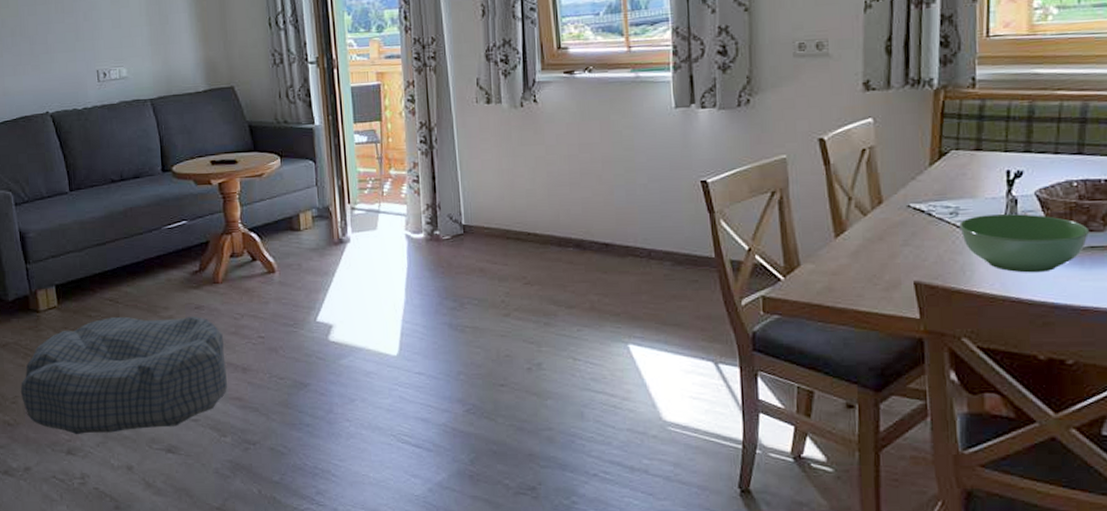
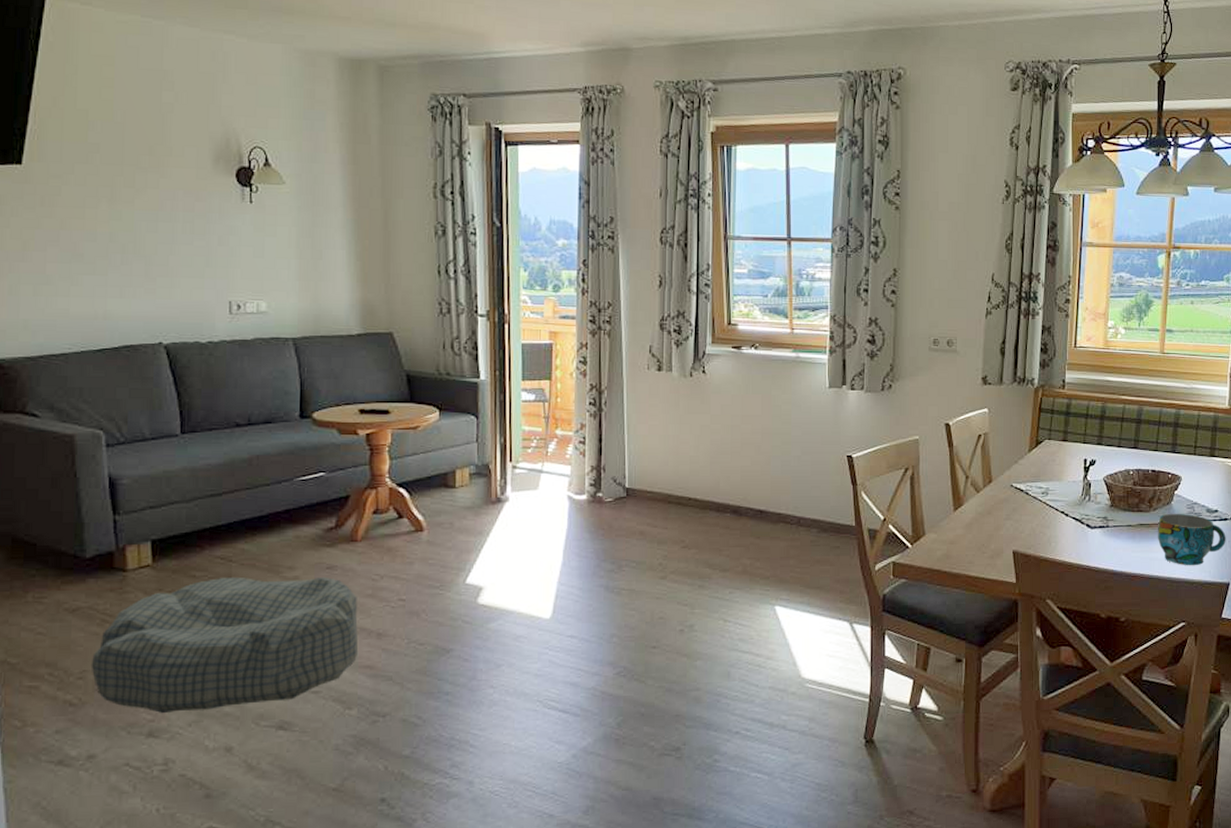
bowl: present [959,214,1090,273] -> none [1048,495,1140,545]

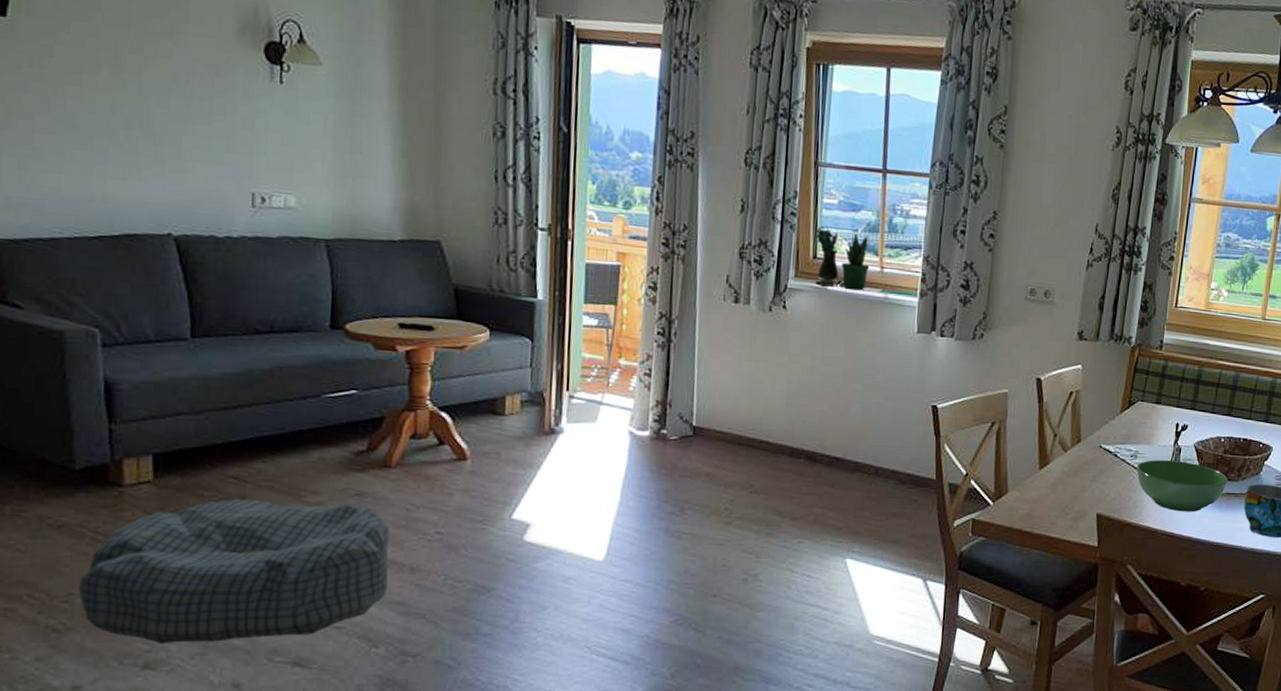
vase: none [728,294,752,350] -> present [815,226,839,287]
planter: none [755,299,781,352] -> present [842,233,870,291]
bowl: none [1048,495,1140,545] -> present [1136,460,1229,512]

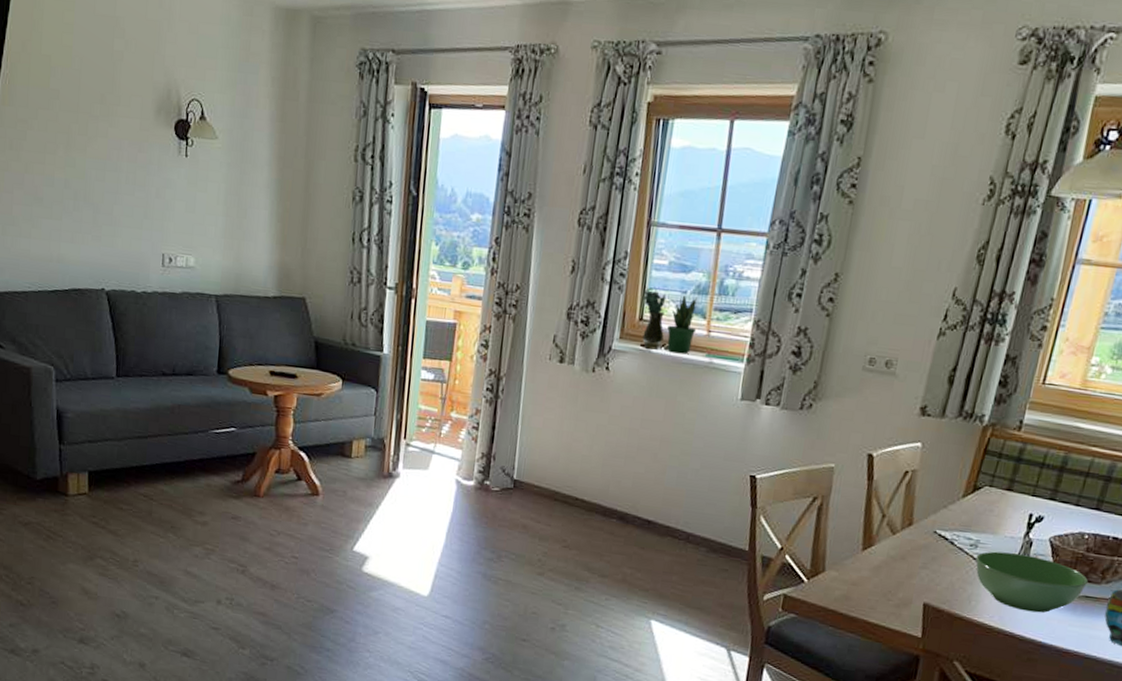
dog bed: present [78,499,389,643] -> none [37,513,256,632]

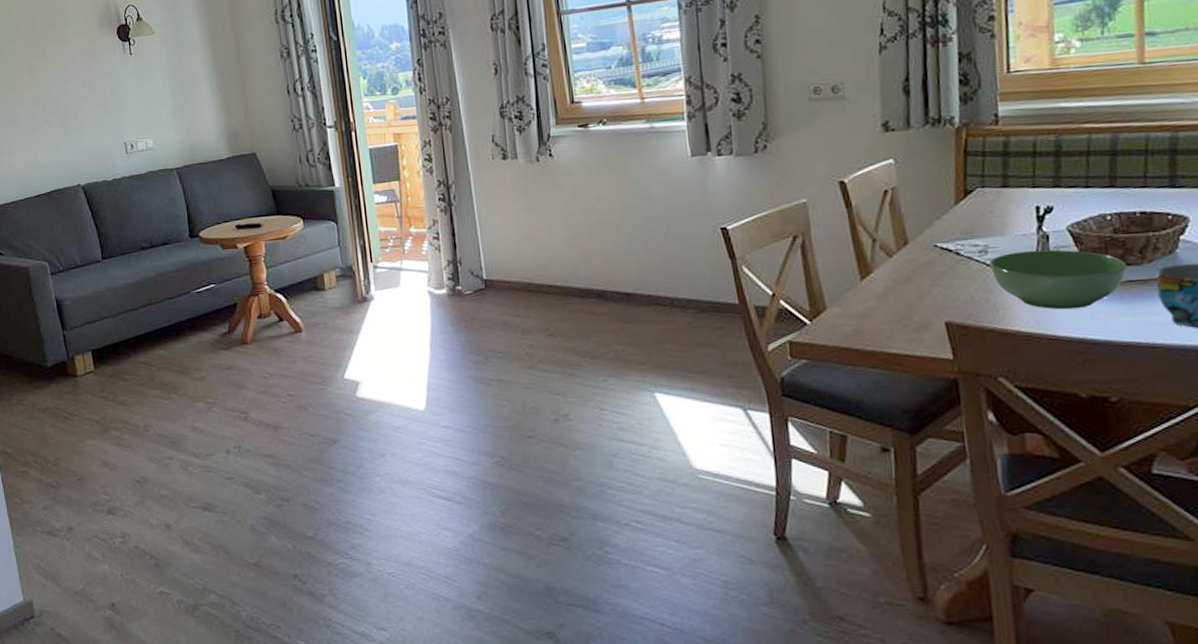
vase: present [642,287,666,350] -> none [569,71,599,129]
planter: present [666,295,697,355] -> none [600,69,630,127]

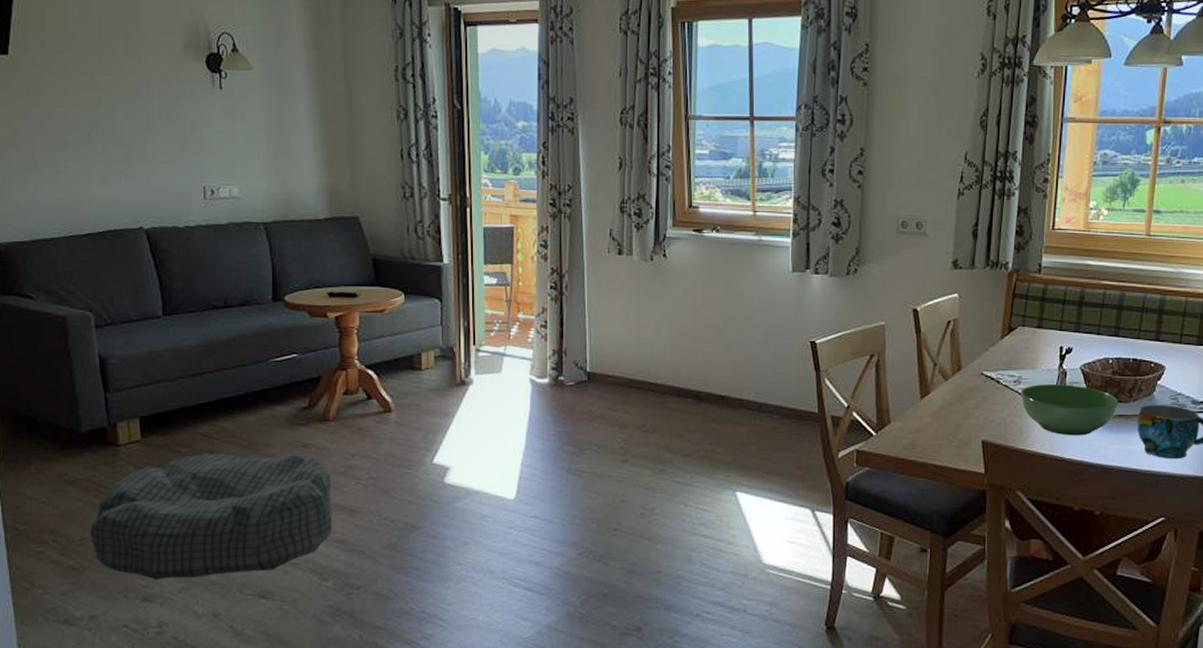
dog bed: none [61,377,260,494] -> present [89,454,333,579]

